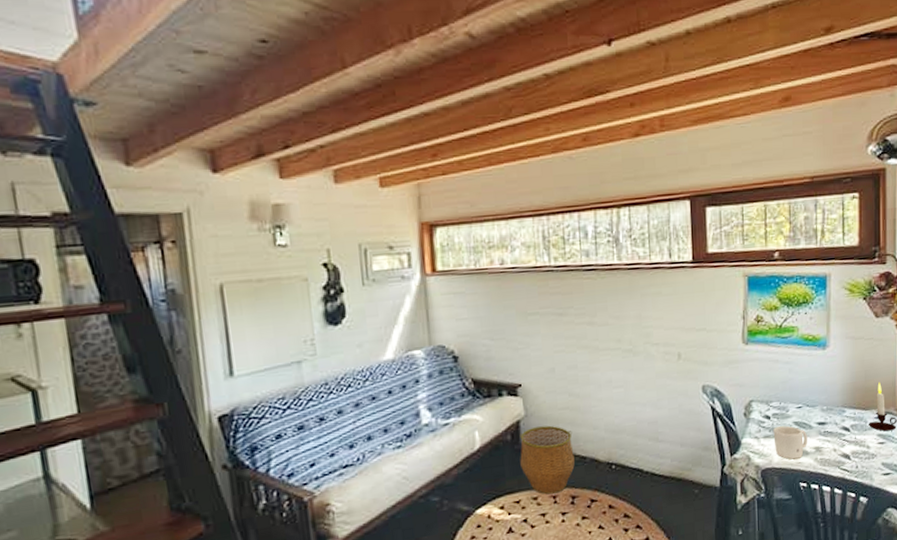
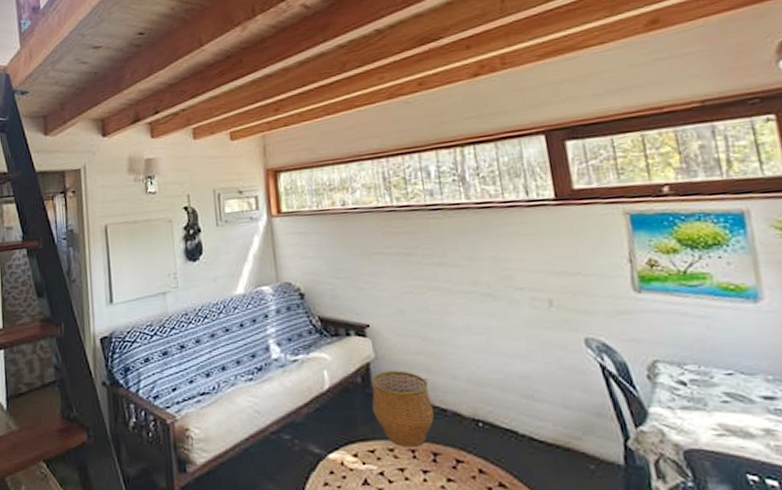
mug: present [773,425,808,460] -> none [693,396,751,442]

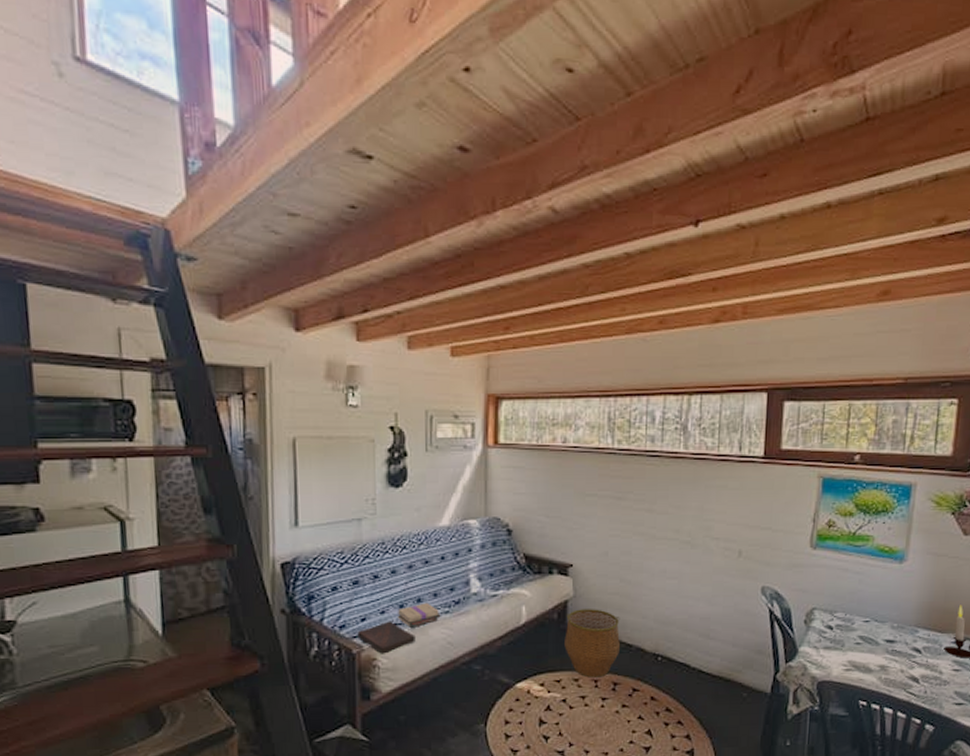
book: none [170,390,224,424] -> present [357,621,416,654]
books: none [204,370,246,396] -> present [397,602,441,628]

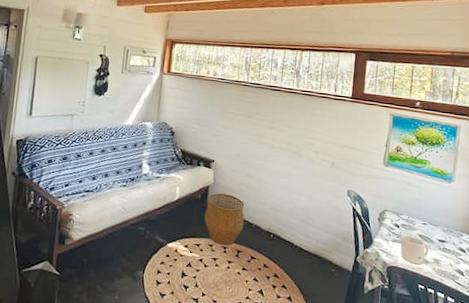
book: present [357,621,416,654] -> none [61,188,101,212]
books: present [397,602,441,628] -> none [90,177,120,195]
mug: none [834,639,874,675] -> present [400,235,429,265]

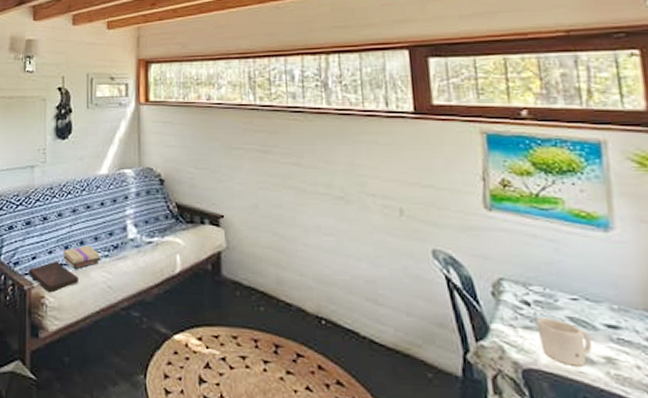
book: none [61,188,101,212] -> present [28,261,79,293]
books: none [90,177,120,195] -> present [62,245,101,269]
basket: present [204,193,245,246] -> none [220,261,279,337]

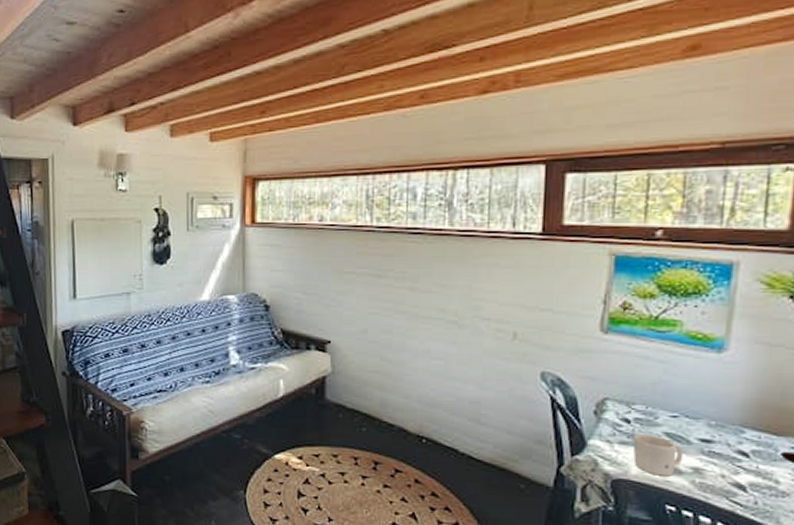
book: present [28,261,79,293] -> none [127,387,179,418]
books: present [62,245,101,269] -> none [162,372,202,395]

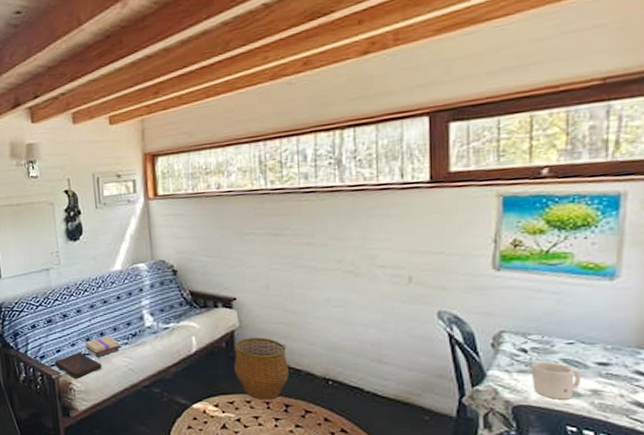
book: none [127,387,179,418] -> present [54,352,102,379]
books: none [162,372,202,395] -> present [85,336,121,357]
basket: none [323,386,381,455] -> present [234,337,289,400]

